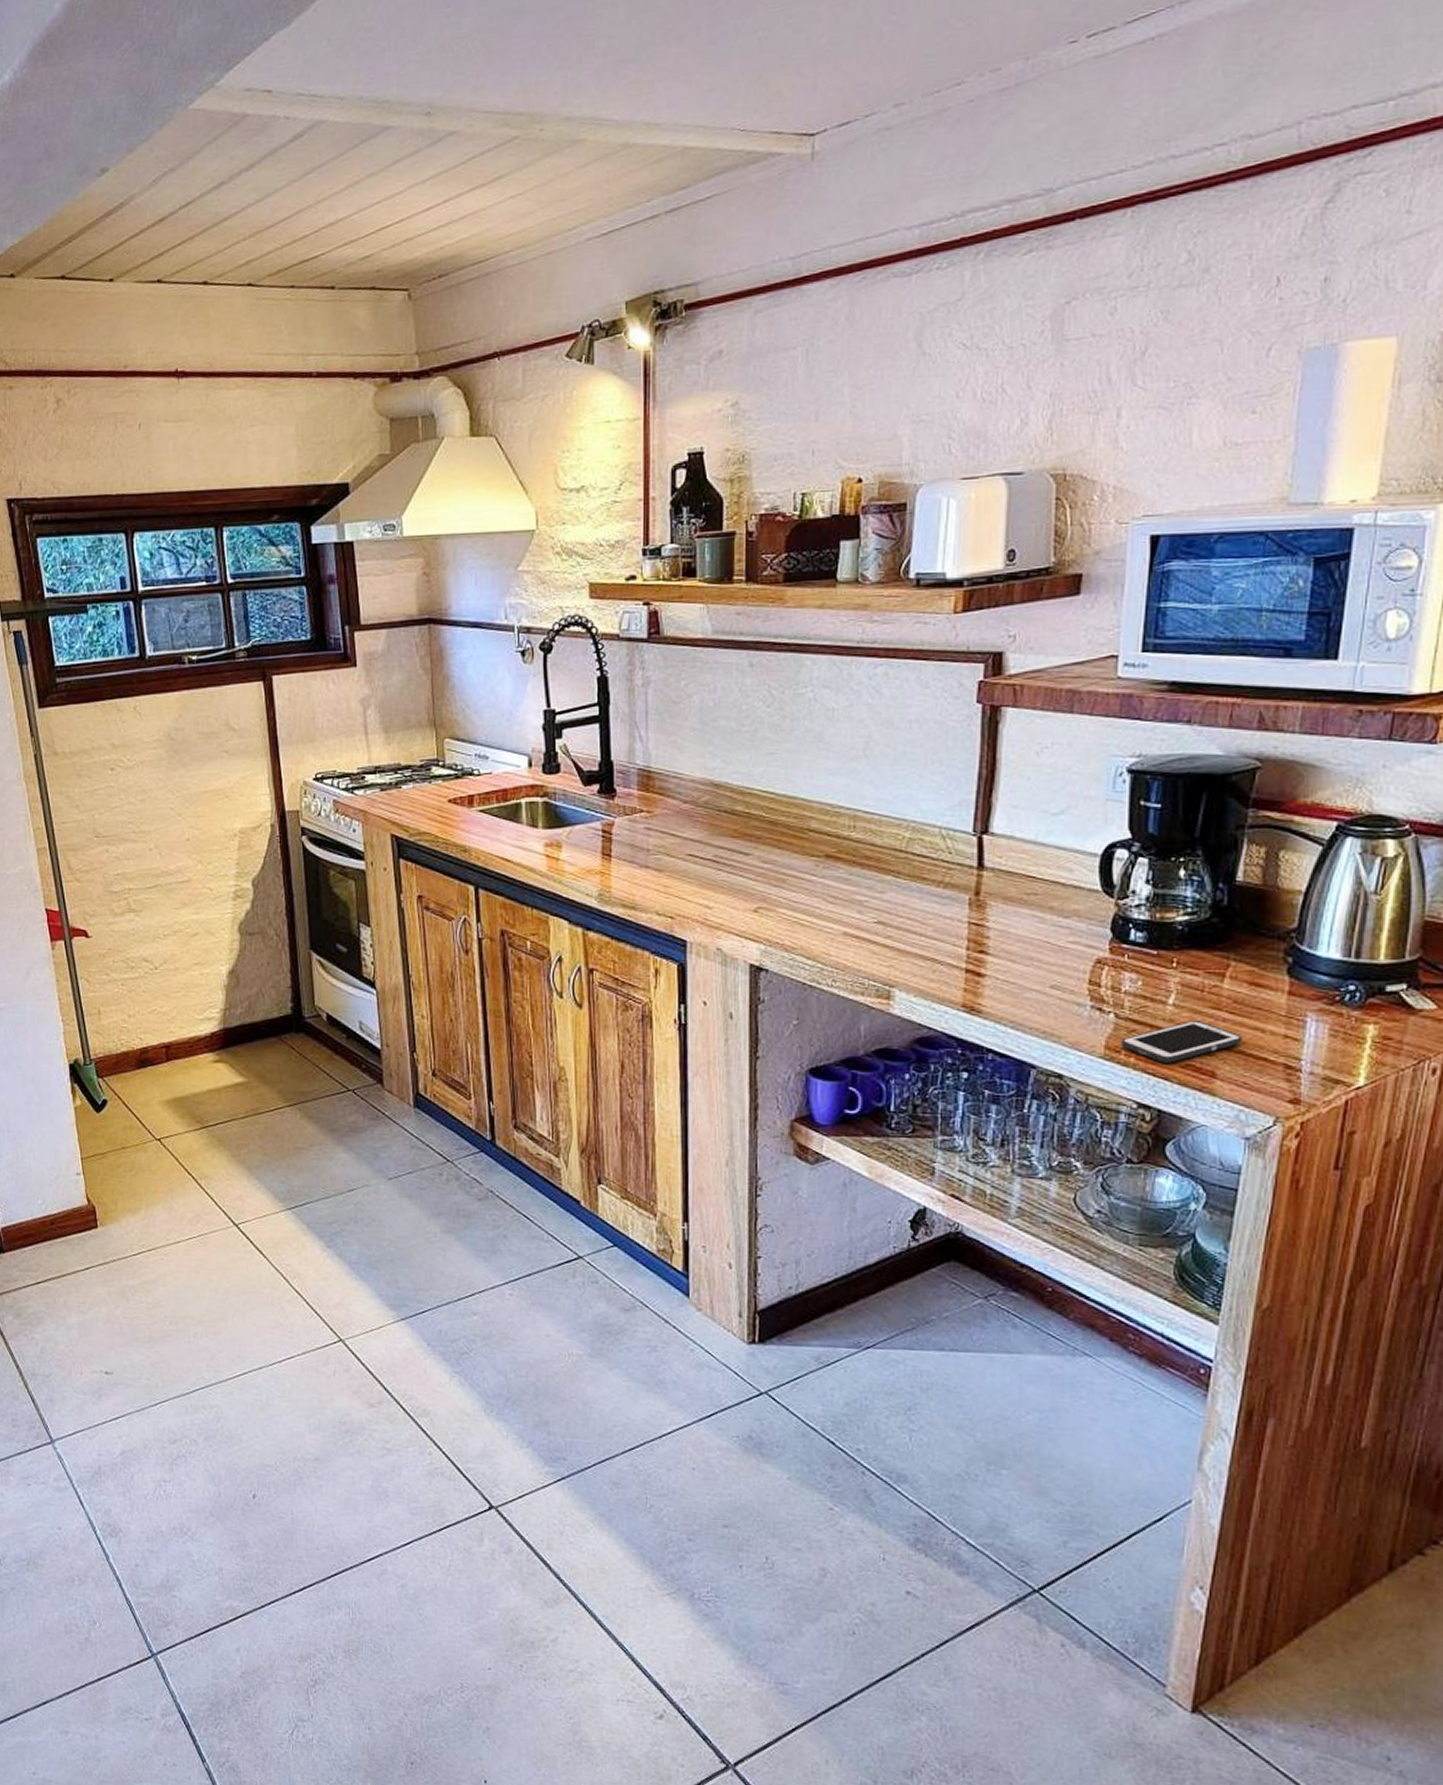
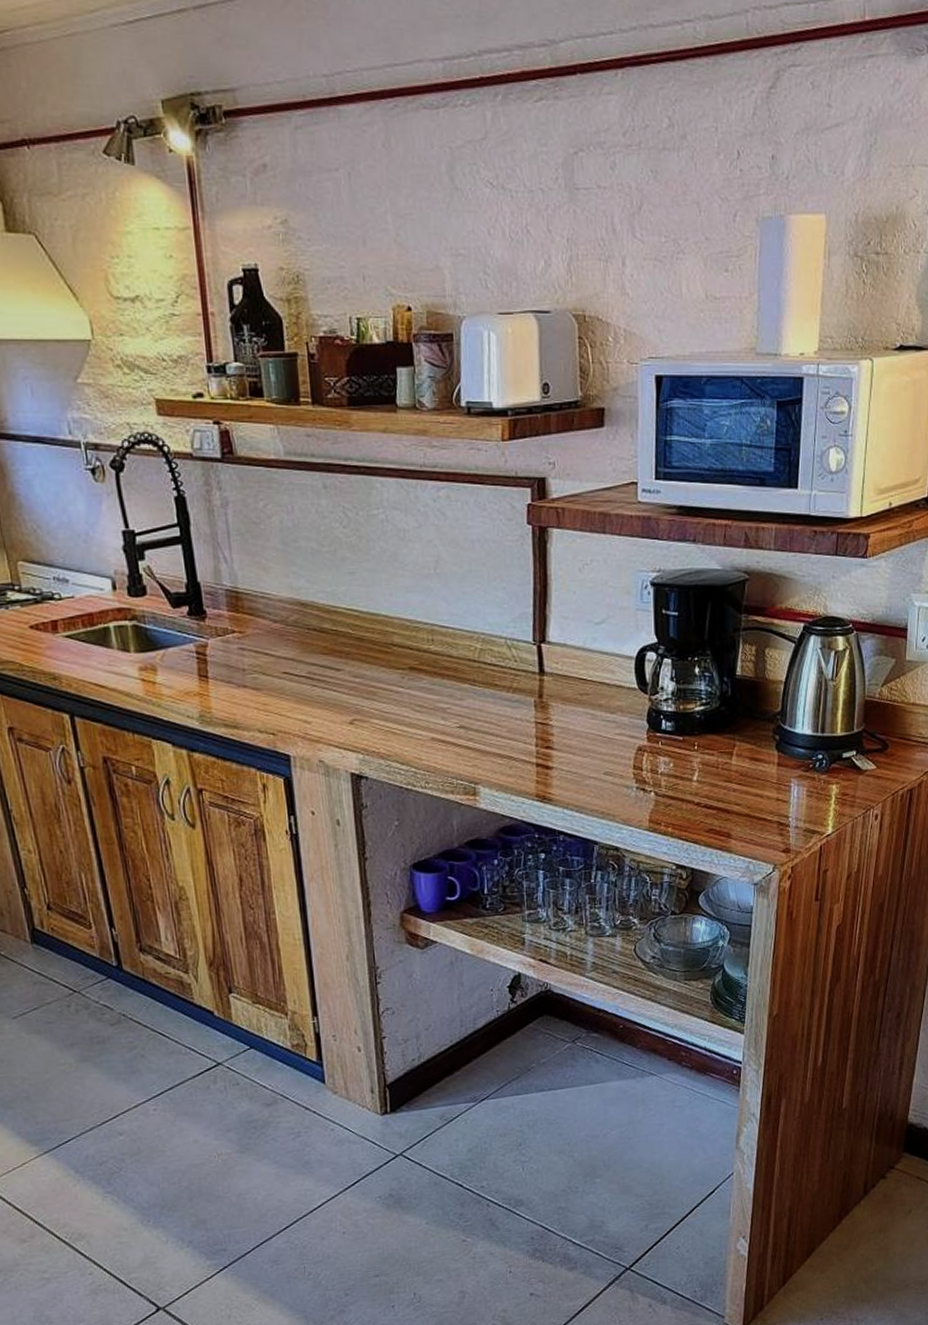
cell phone: present [1121,1021,1242,1063] -> none [661,792,748,830]

